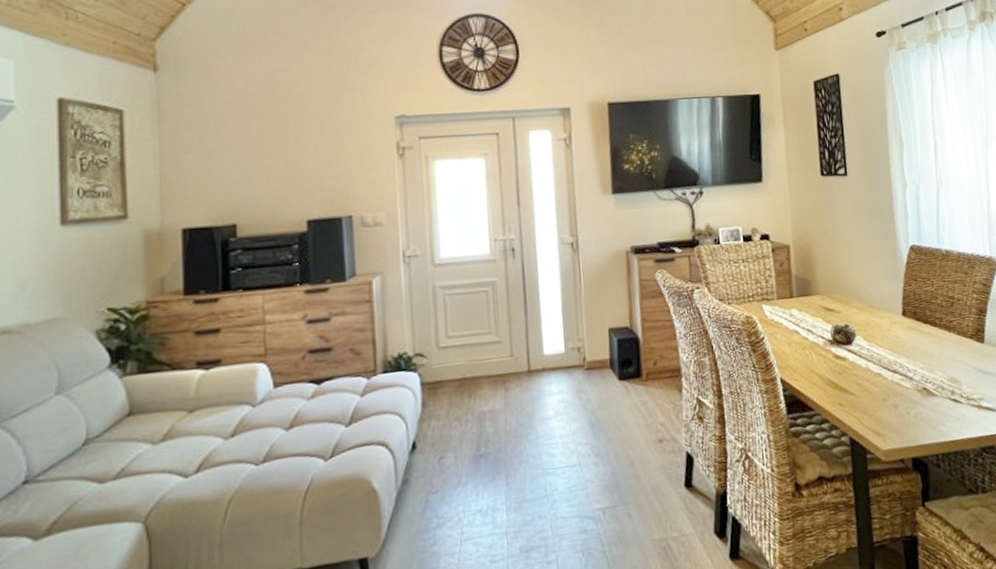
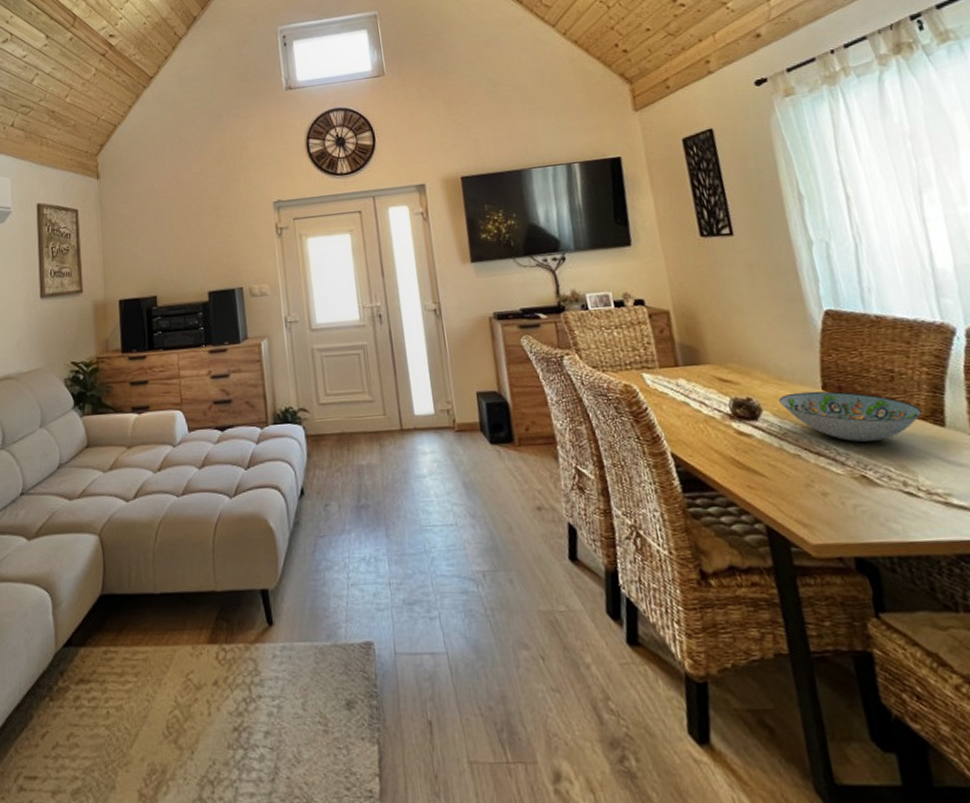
decorative bowl: none [869,316,970,360] -> present [779,391,922,442]

